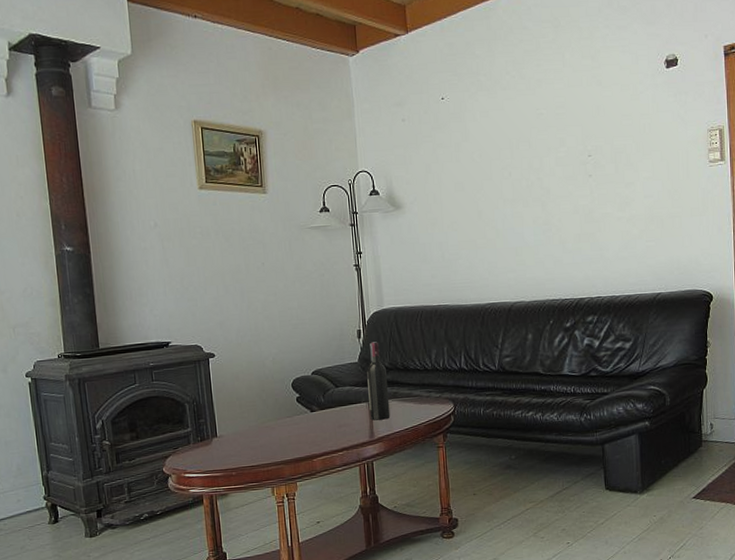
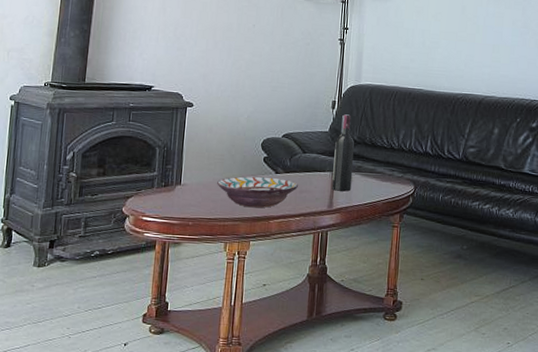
decorative bowl: none [253,416,337,450] -> present [217,176,299,208]

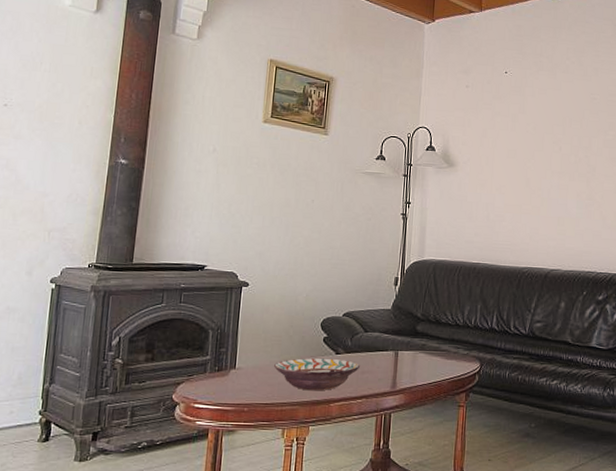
wine bottle: present [332,114,355,192] -> none [395,291,418,371]

